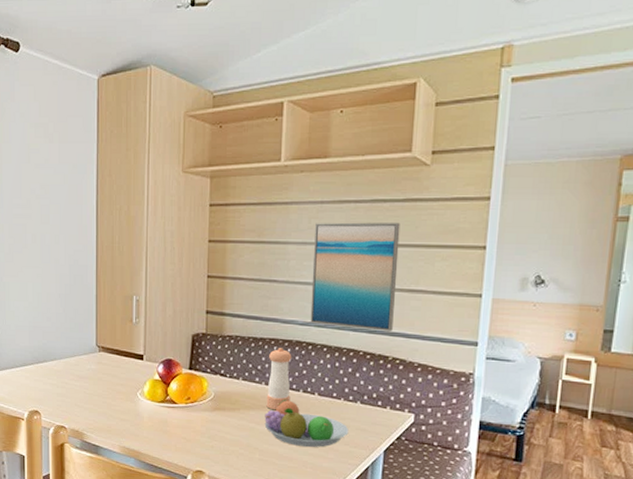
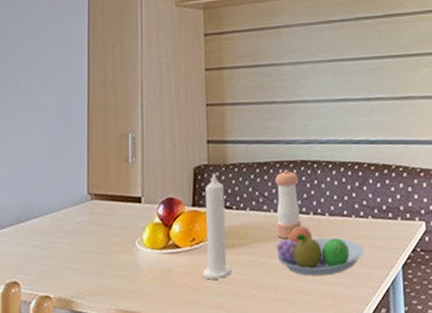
candle: none [195,342,221,435] -> present [202,173,231,280]
wall art: present [310,222,400,331] -> none [307,37,392,141]

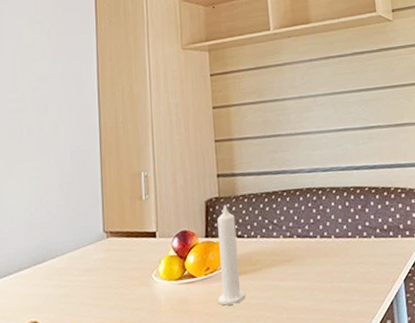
pepper shaker: present [275,170,301,239] -> none [283,198,310,263]
fruit bowl: present [276,224,364,276] -> none [287,248,369,295]

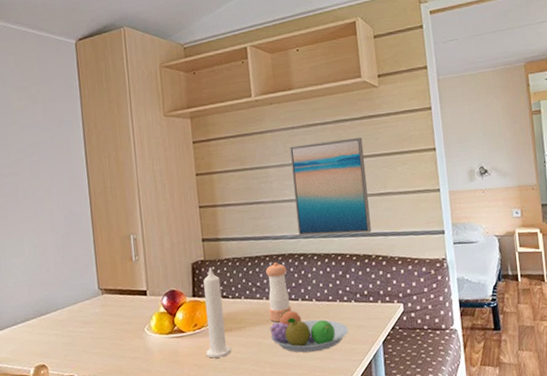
pepper shaker: none [283,198,310,263] -> present [266,262,291,322]
fruit bowl: none [287,248,369,295] -> present [270,309,349,353]
wall art: none [308,69,390,170] -> present [290,138,371,236]

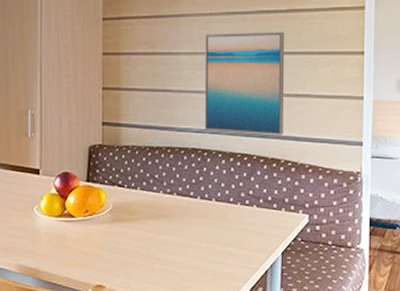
candle: present [203,268,231,358] -> none [94,153,121,248]
pepper shaker: present [266,262,291,322] -> none [165,156,188,219]
fruit bowl: present [270,309,349,353] -> none [164,206,247,253]

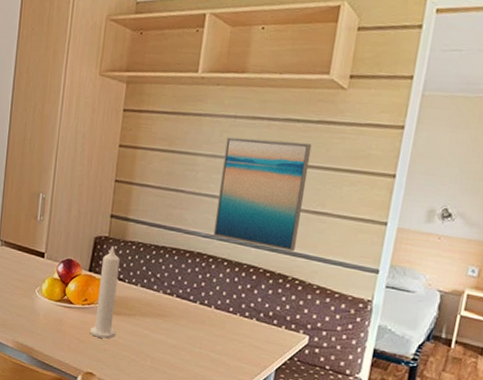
candle: none [94,153,121,248] -> present [89,246,120,339]

